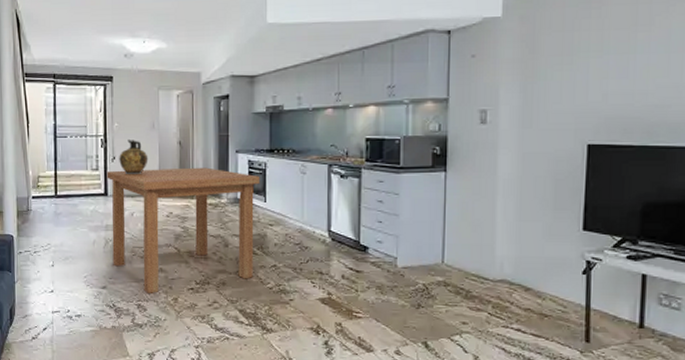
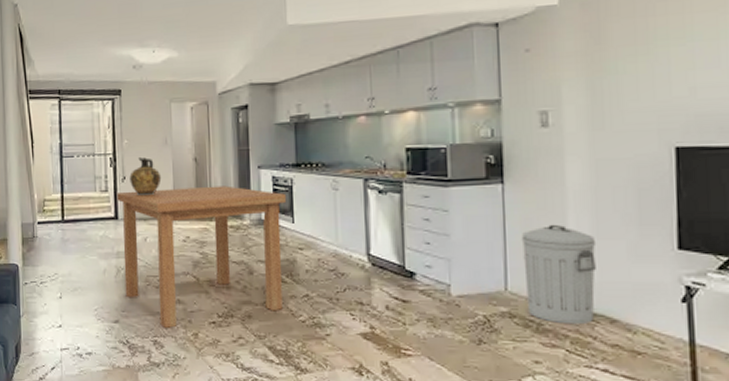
trash can: none [457,207,519,292] -> present [521,224,597,325]

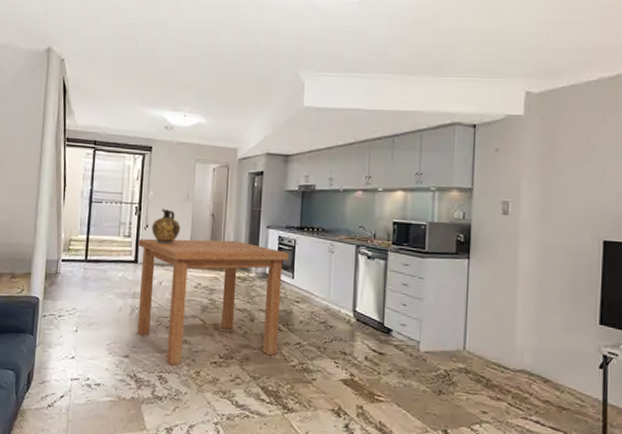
trash can: present [521,224,597,325] -> none [479,296,538,382]

